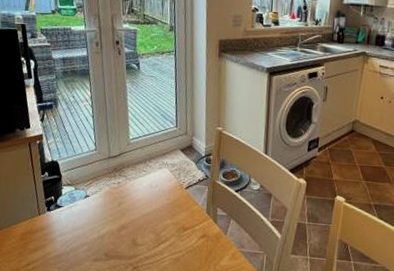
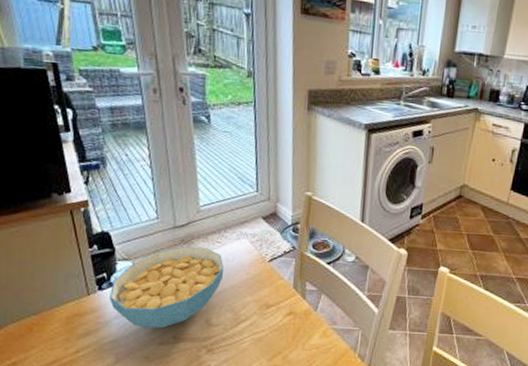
cereal bowl: none [56,174,149,246] -> present [110,246,225,329]

